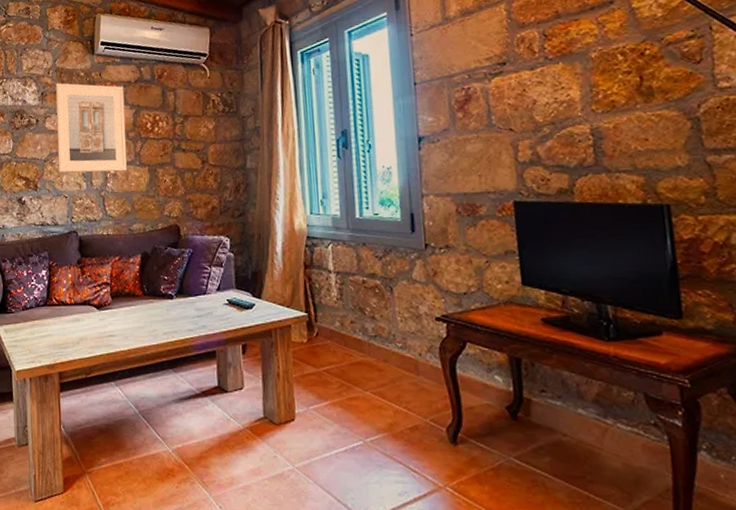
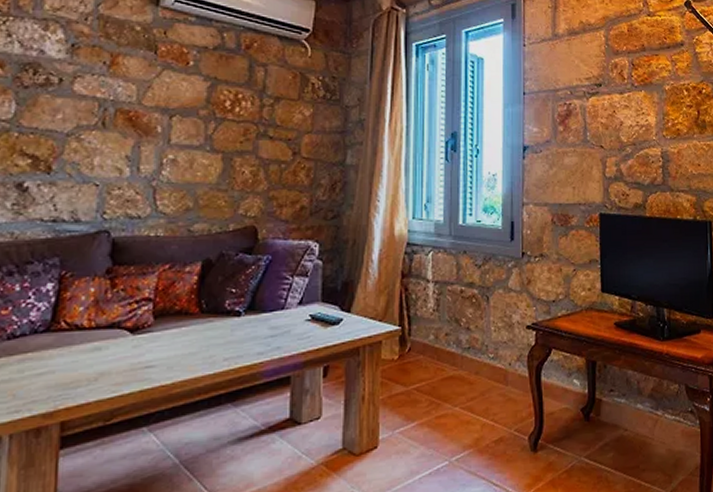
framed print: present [56,82,127,173] -> none [88,34,197,157]

